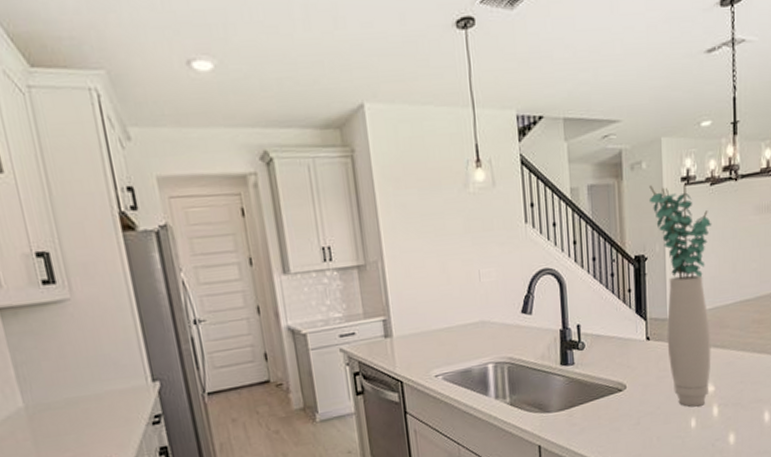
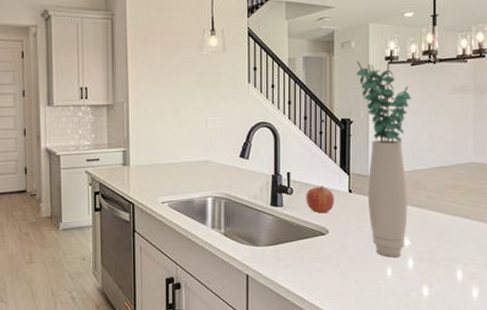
fruit: none [599,335,632,367] -> present [306,185,335,214]

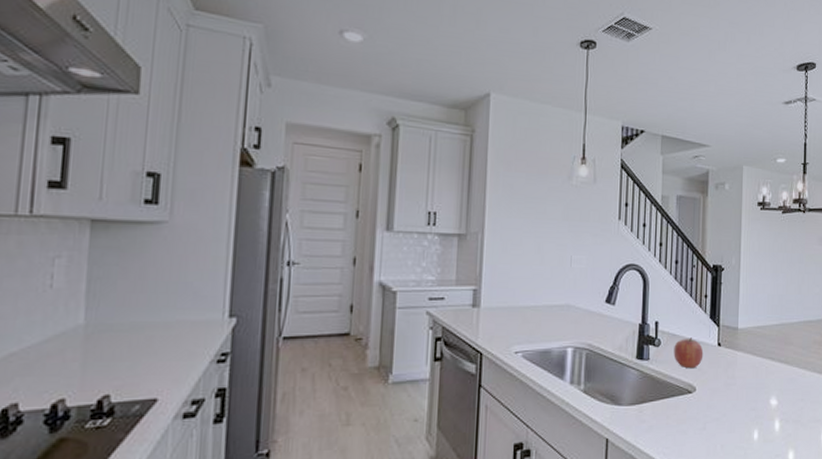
vase: present [356,61,412,257] -> none [728,204,782,419]

